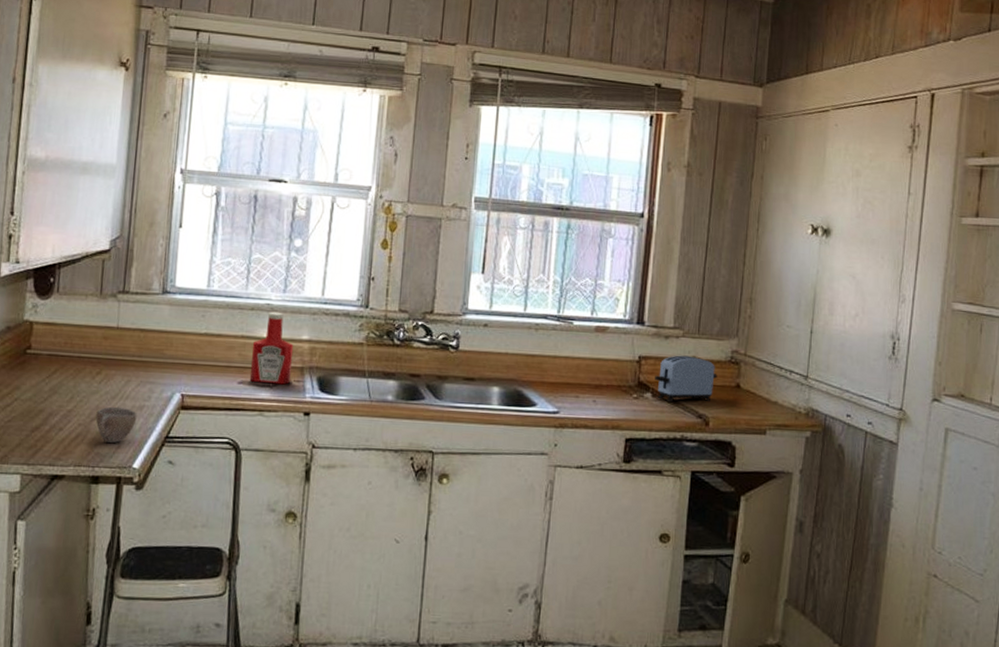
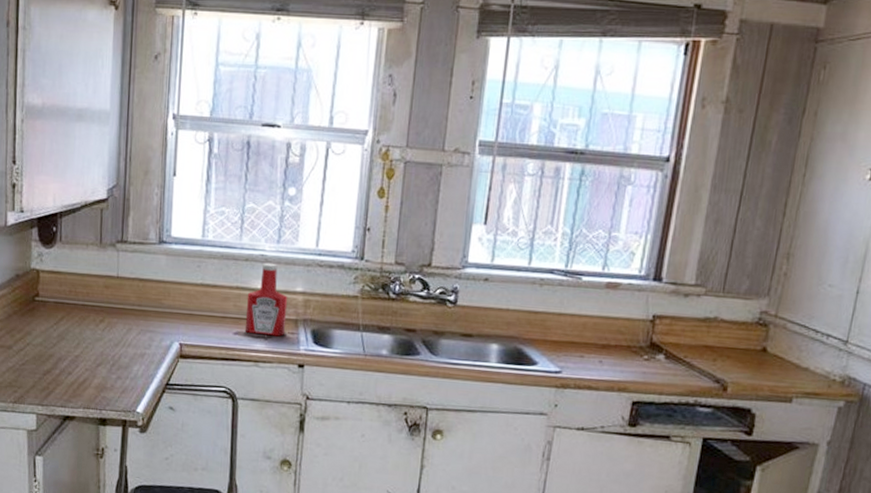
cup: present [95,406,137,443] -> none [101,353,139,388]
toaster: present [655,355,717,403] -> none [669,315,741,366]

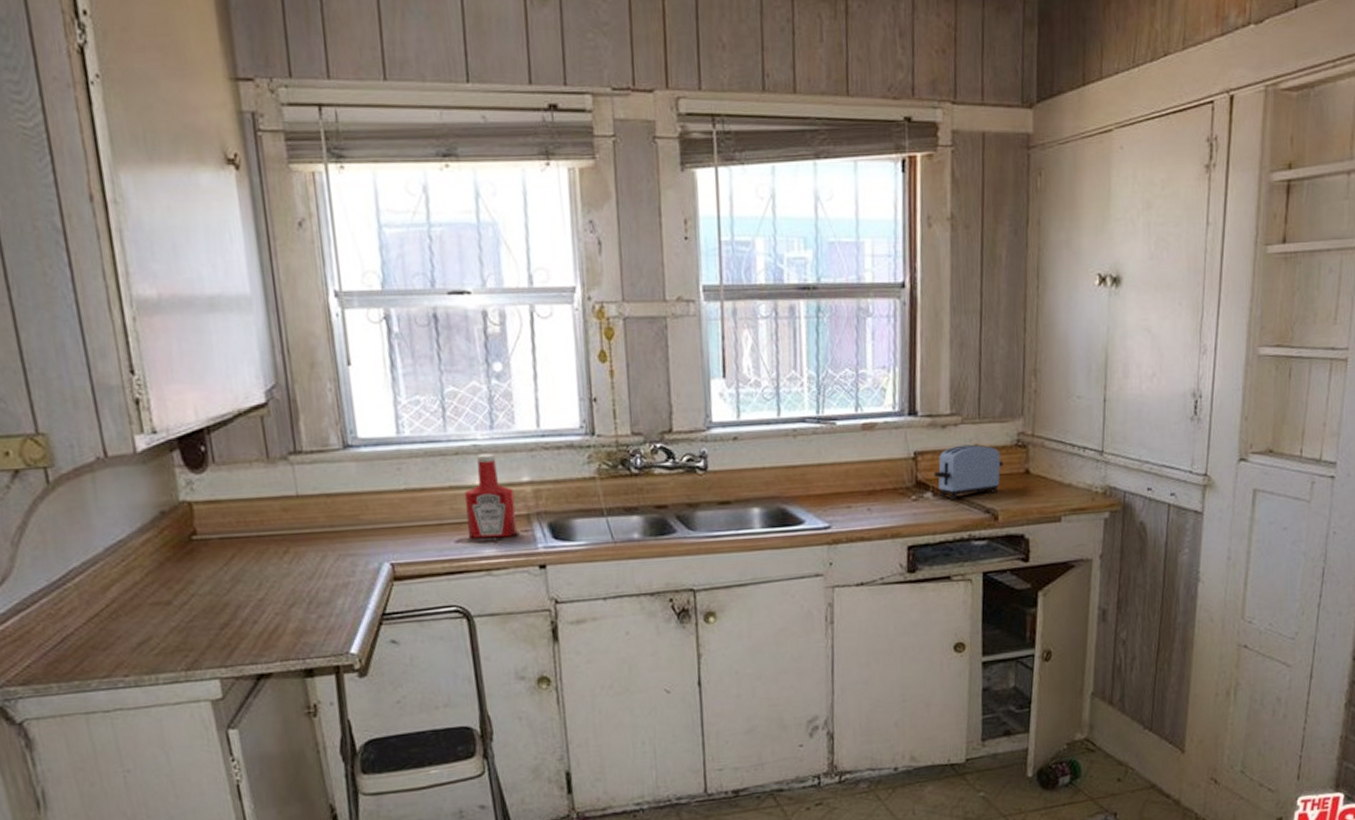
toaster: none [669,315,741,366] -> present [934,444,1004,500]

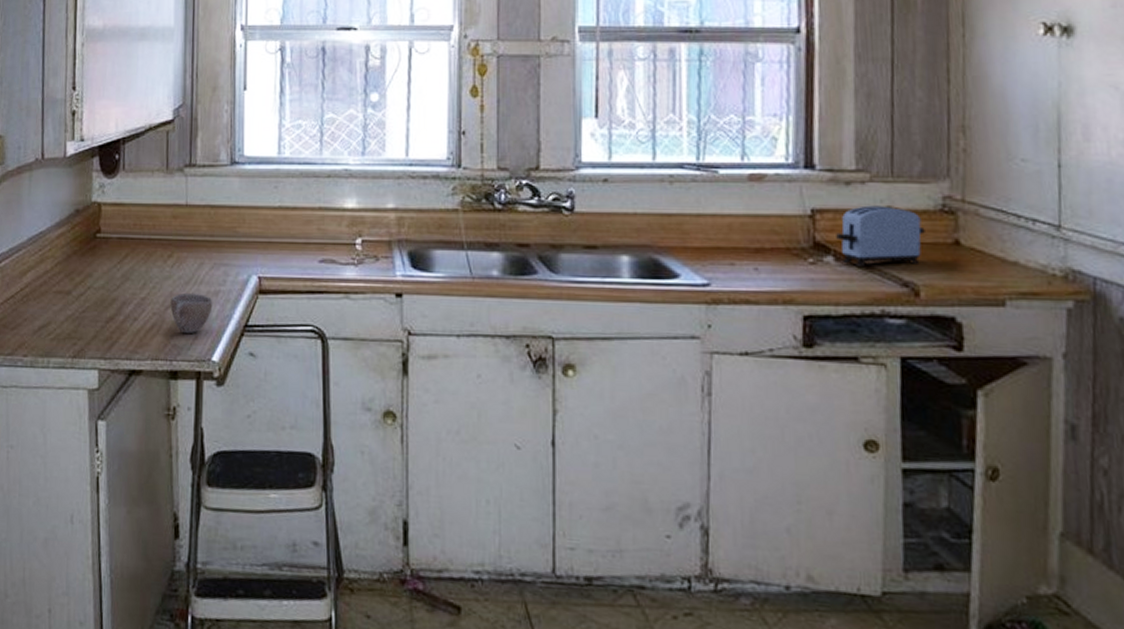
cup: none [293,587,344,629] -> present [170,292,213,333]
ketchup bottle: present [464,453,518,538] -> none [331,178,378,262]

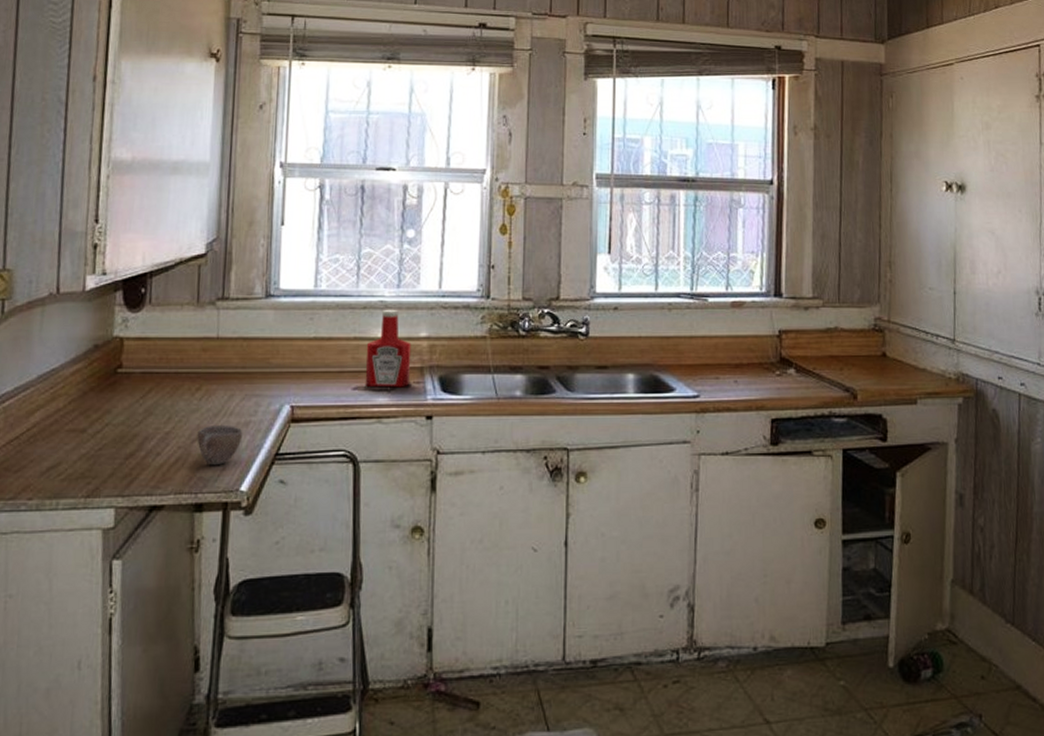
ketchup bottle: none [331,178,378,262] -> present [365,309,412,388]
toaster: present [836,205,925,268] -> none [797,326,862,377]

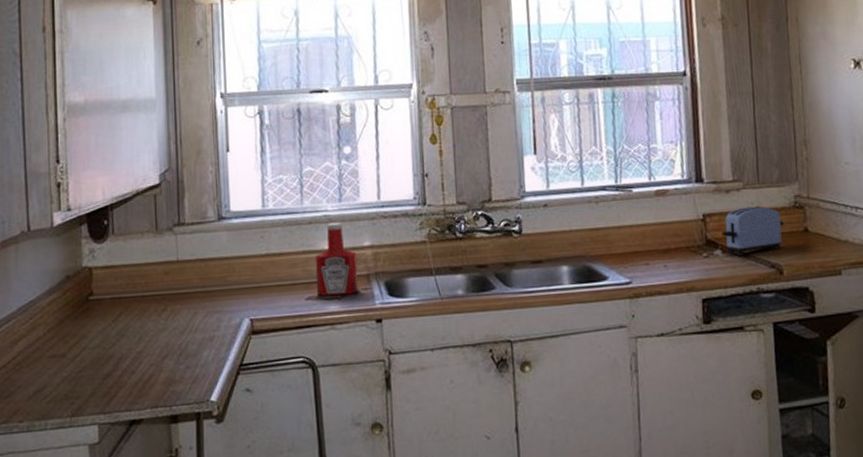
cup: present [197,424,243,465] -> none [167,341,209,379]
toaster: none [797,326,862,377] -> present [722,206,784,257]

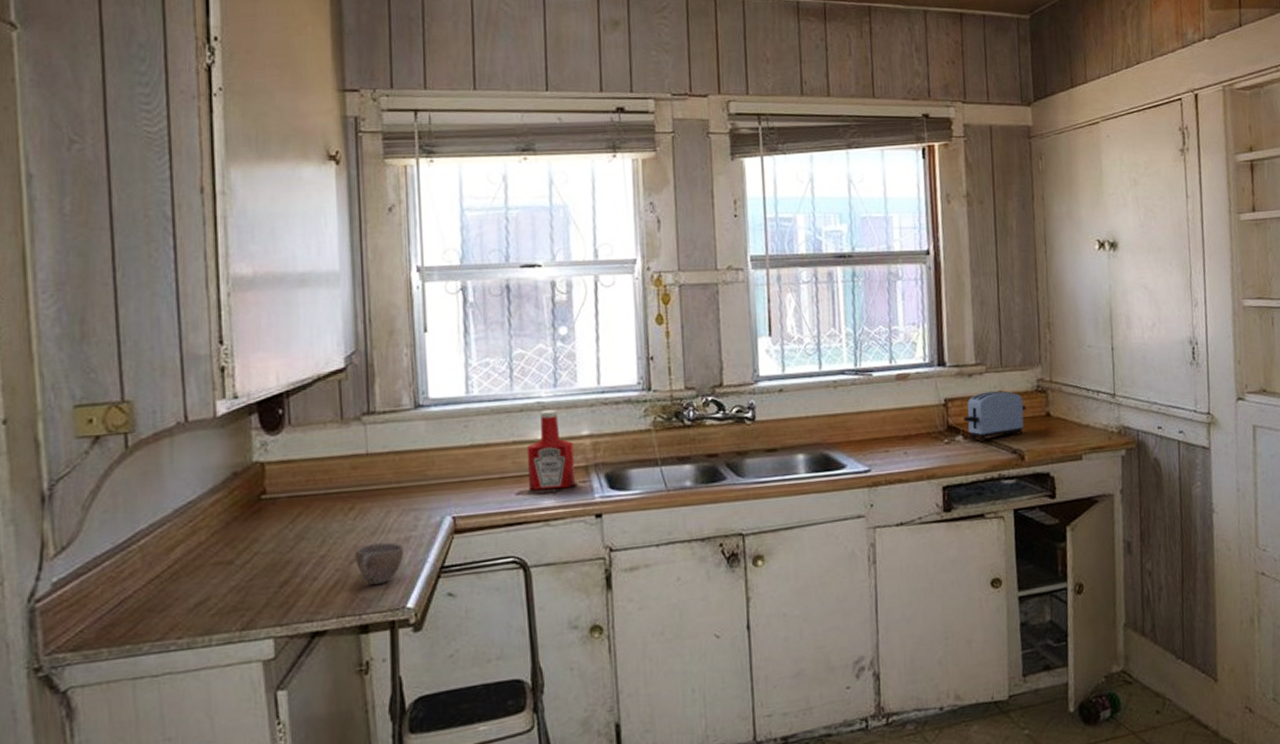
cup: none [167,341,209,379] -> present [355,542,404,585]

